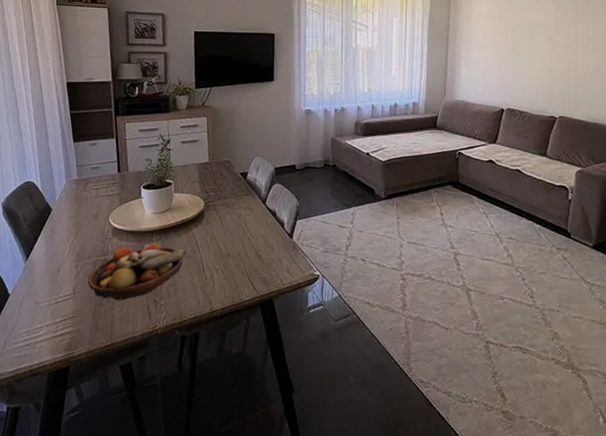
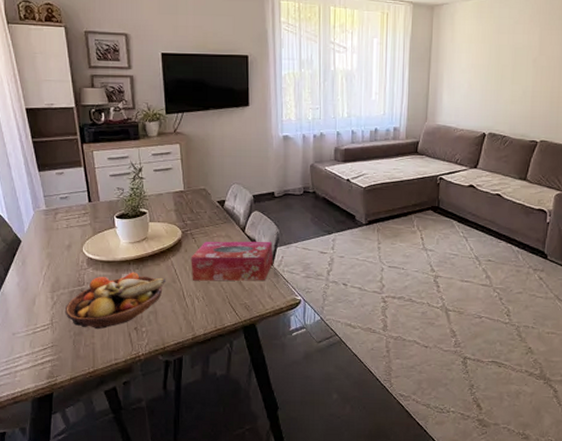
tissue box: none [212,213,293,255] -> present [191,241,273,281]

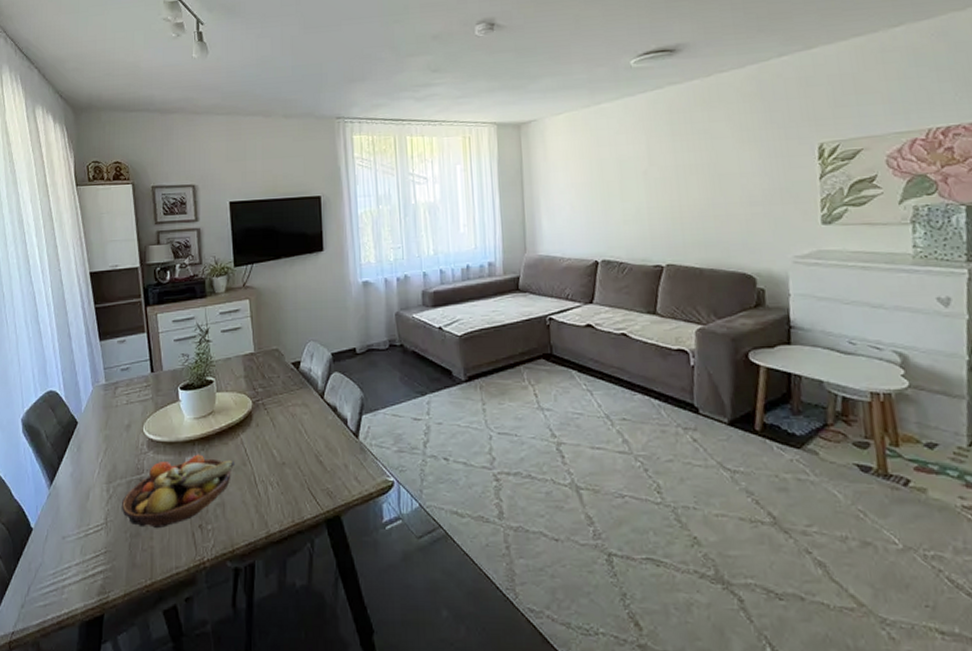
tissue box: present [191,241,273,281] -> none [263,408,358,462]

